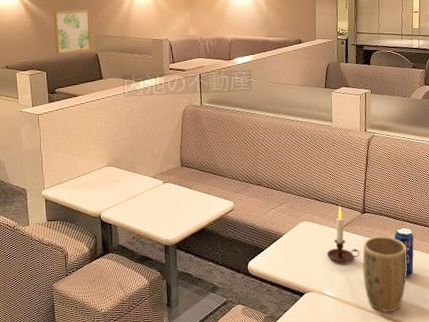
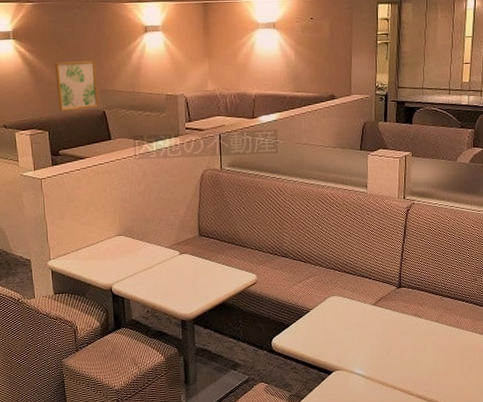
candle: present [327,206,360,262] -> none [357,280,394,340]
plant pot: present [362,236,407,312] -> none [396,312,446,392]
beverage can: present [394,227,414,277] -> none [433,303,454,356]

